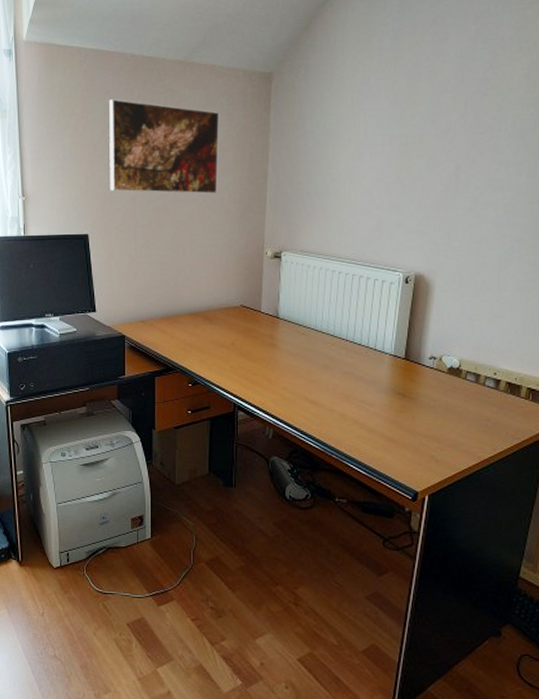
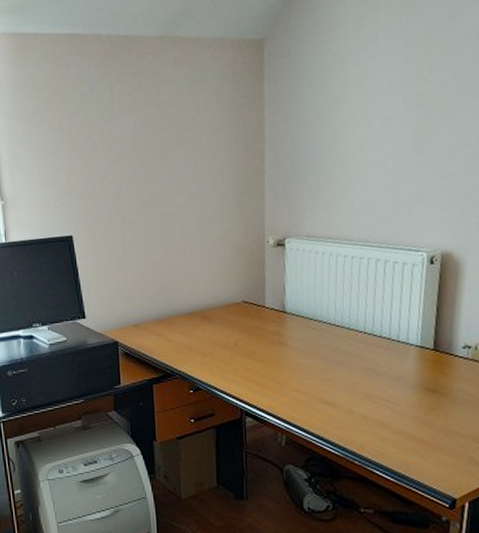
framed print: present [109,98,220,194] -> none [86,85,210,187]

